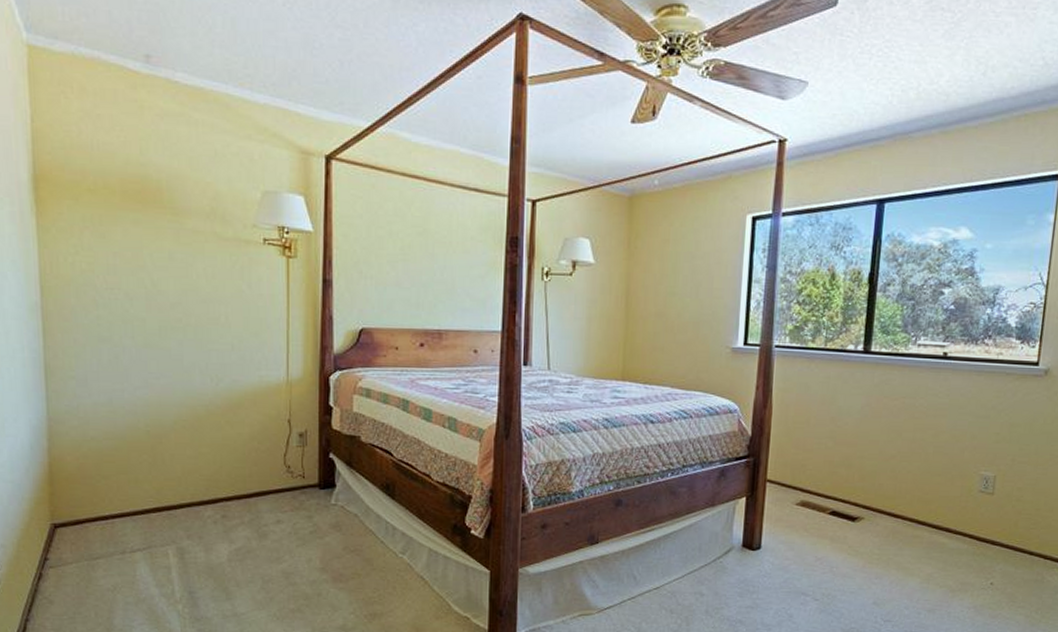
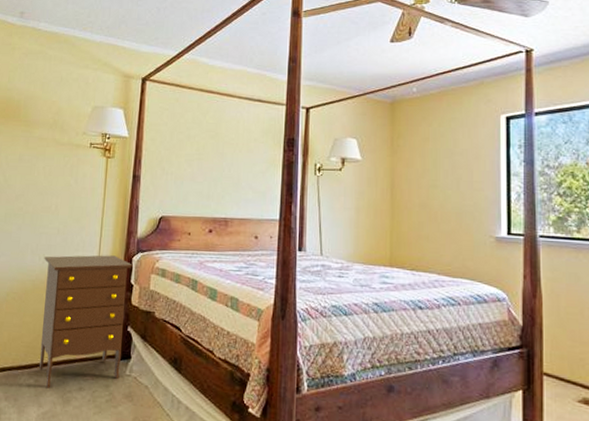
dresser: none [217,374,330,523] -> present [39,255,133,389]

